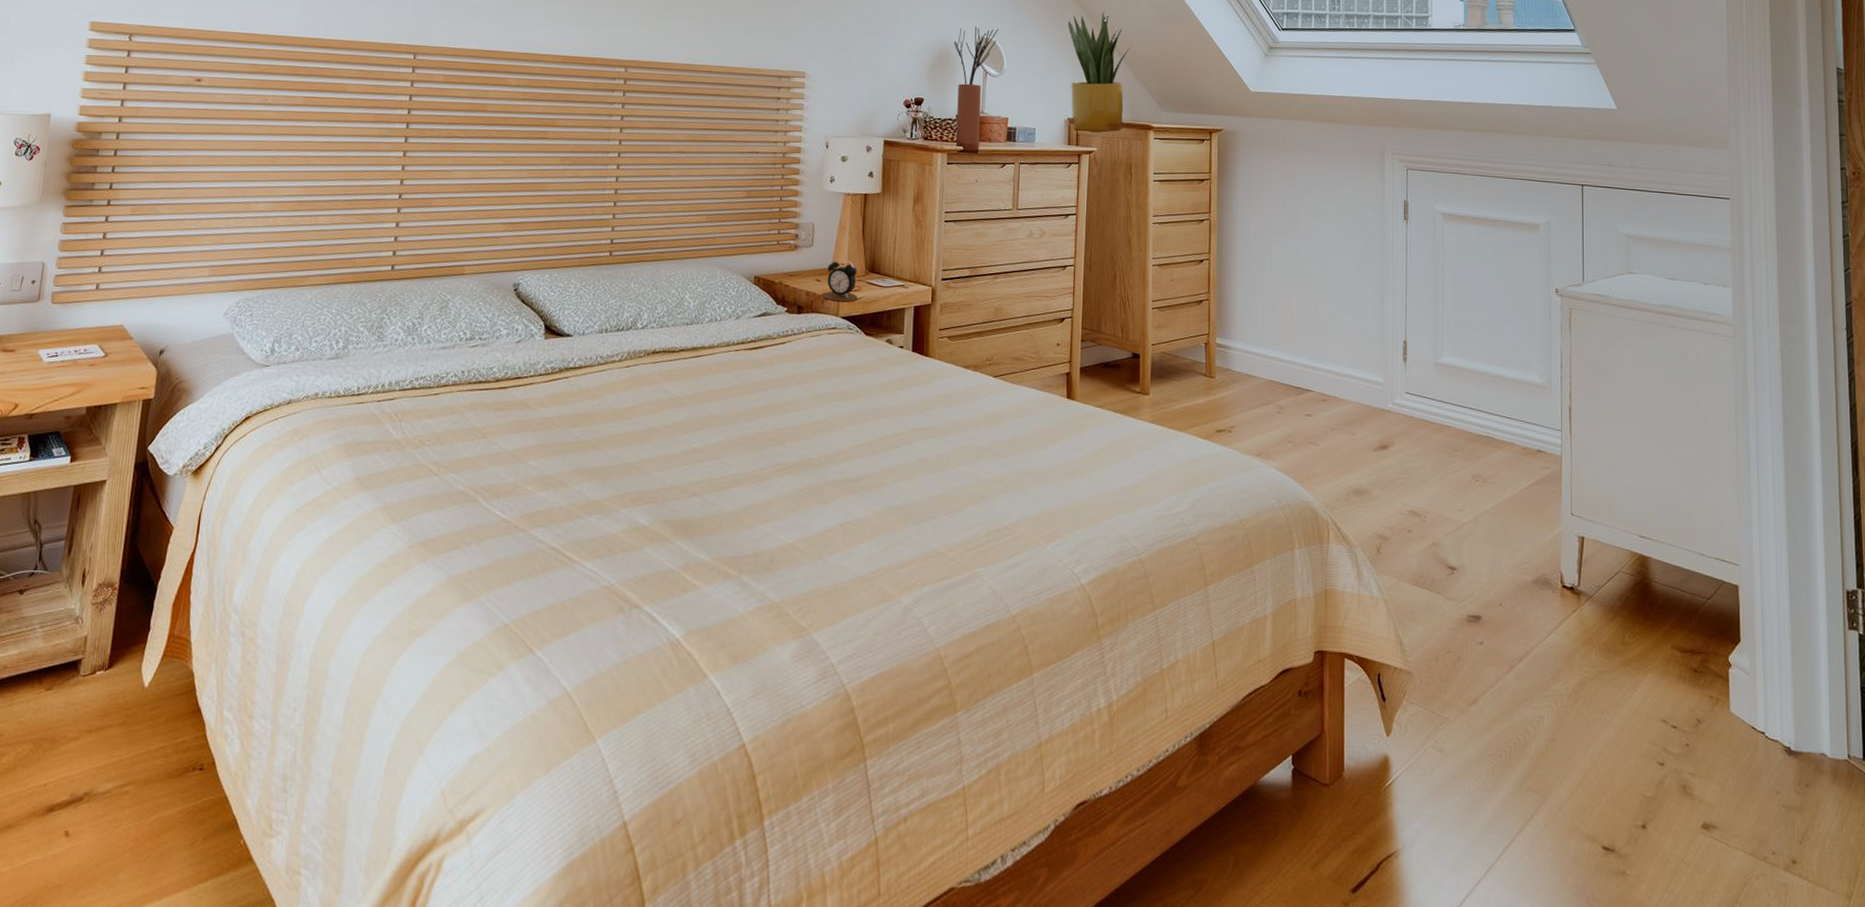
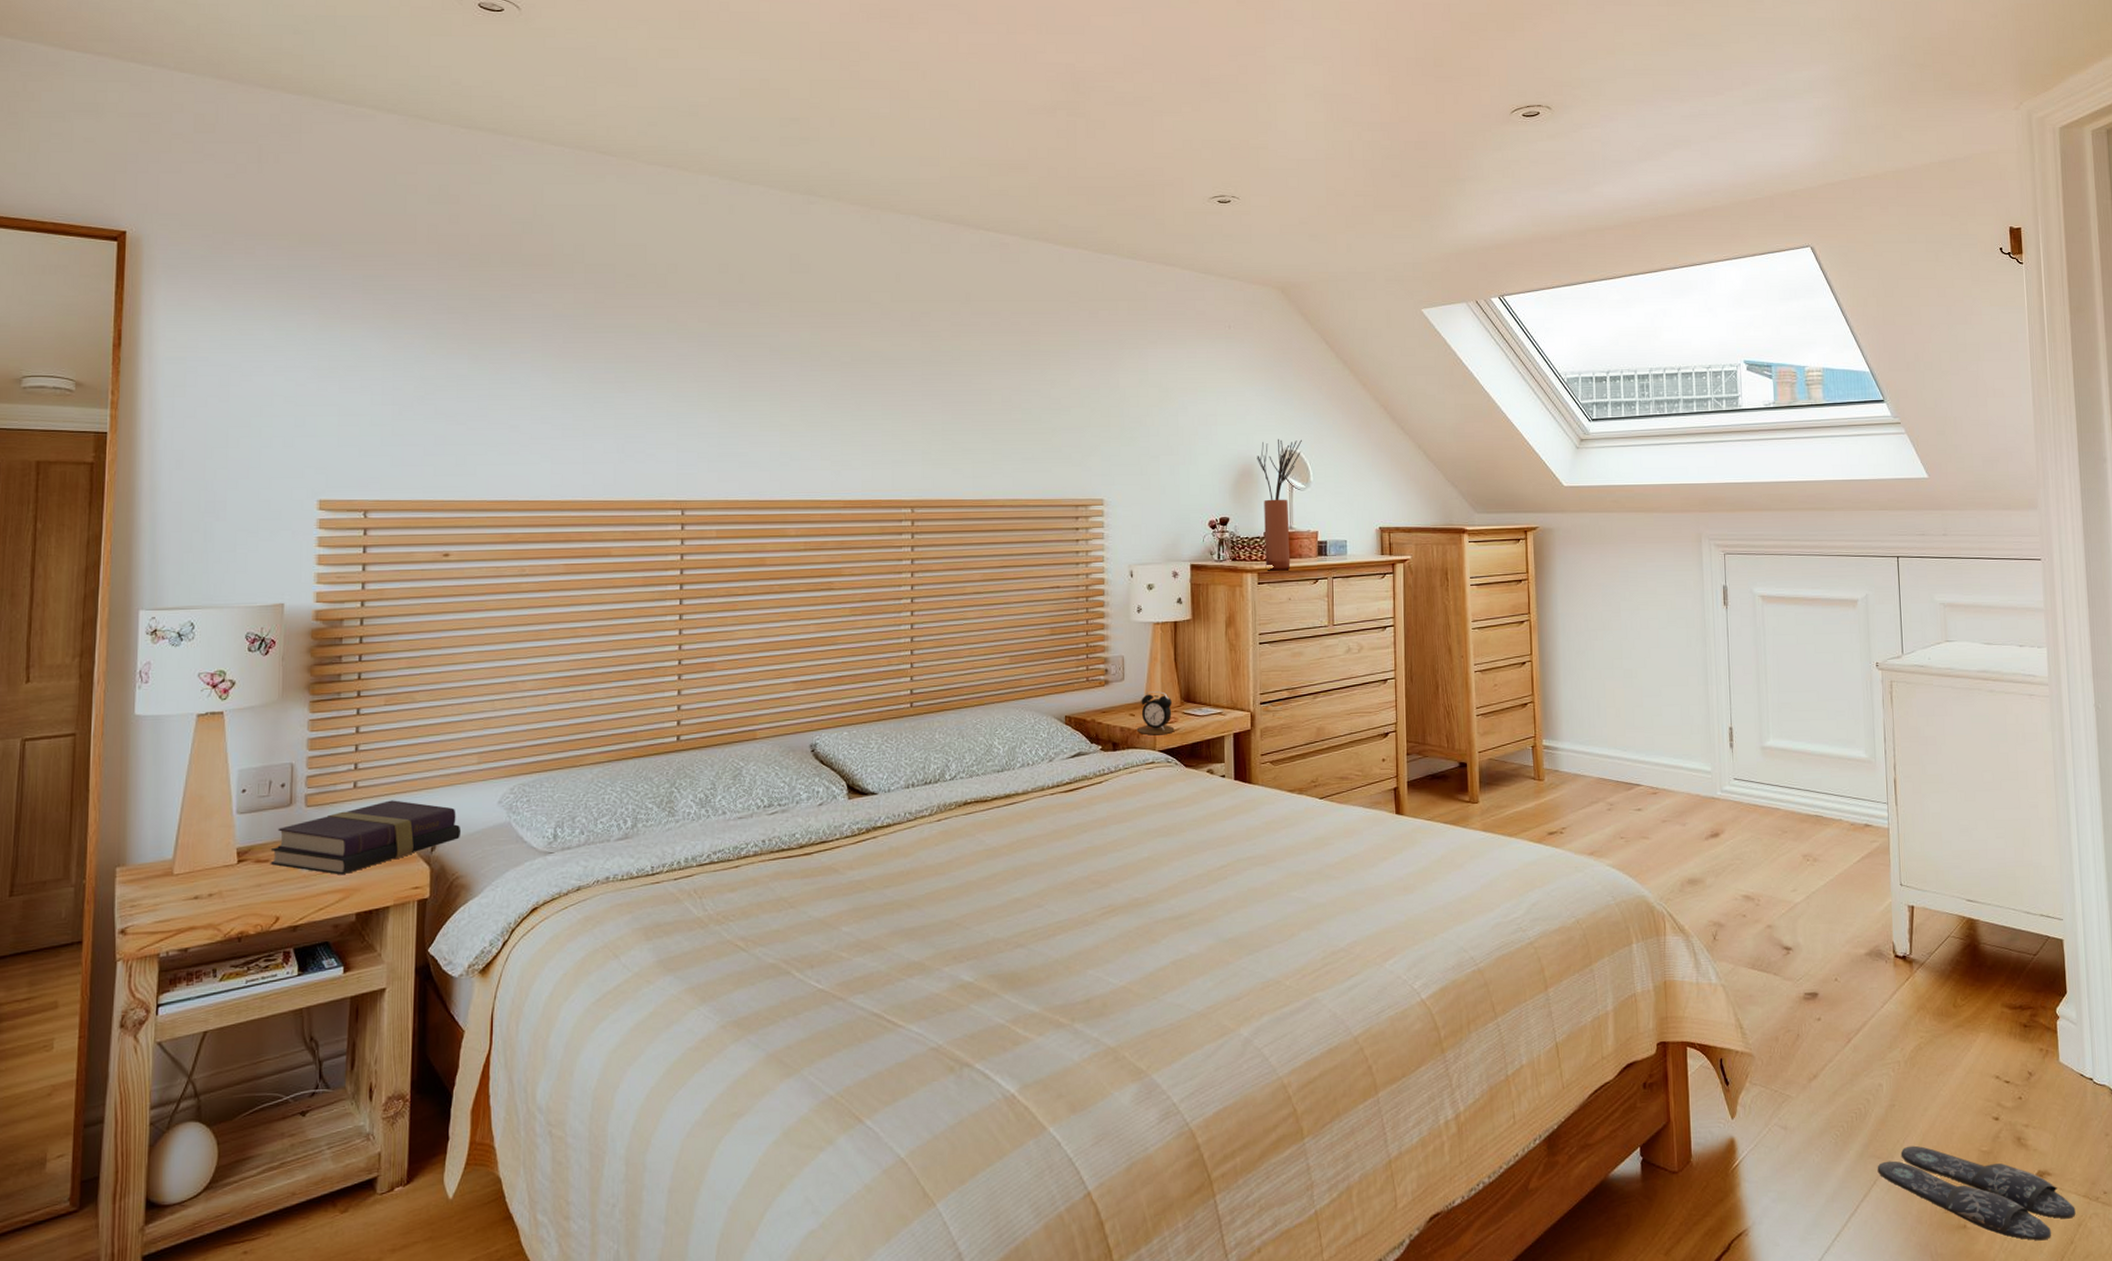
book: none [15,304,189,370] -> present [270,800,462,875]
planter: present [1068,13,1132,132] -> none [1373,416,1441,540]
slippers: none [1535,783,1742,896] -> present [1877,1145,2076,1241]

